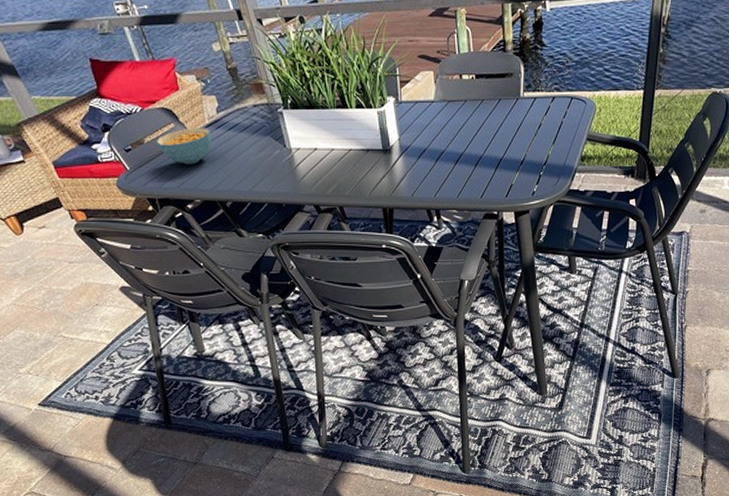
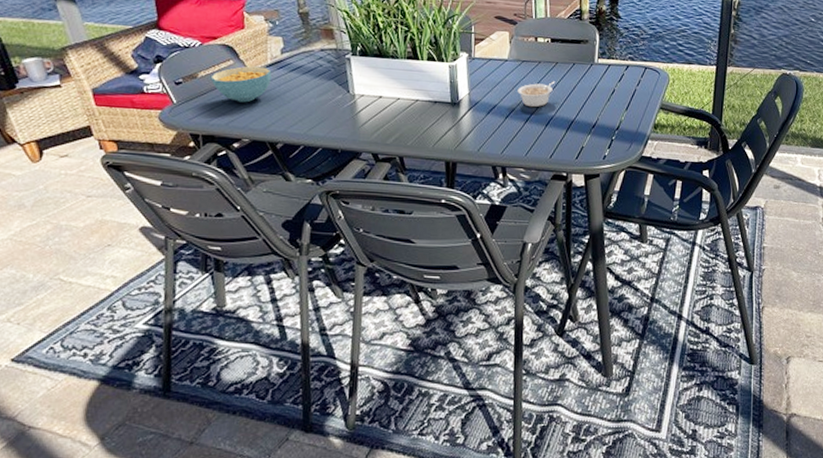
legume: none [446,119,481,149] -> present [517,81,554,108]

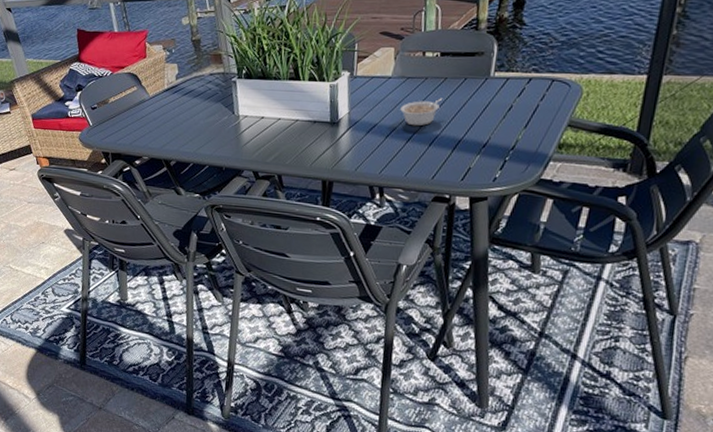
cereal bowl: present [210,66,272,103] -> none [118,91,168,125]

